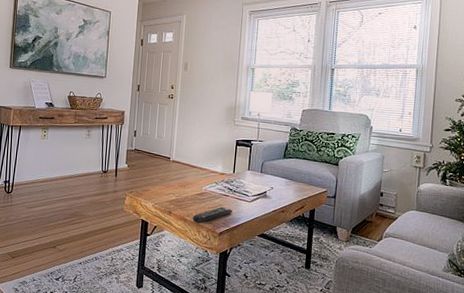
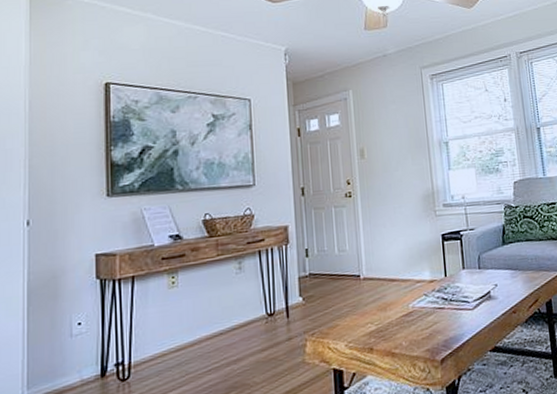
remote control: present [192,206,233,224] -> none [402,323,453,356]

